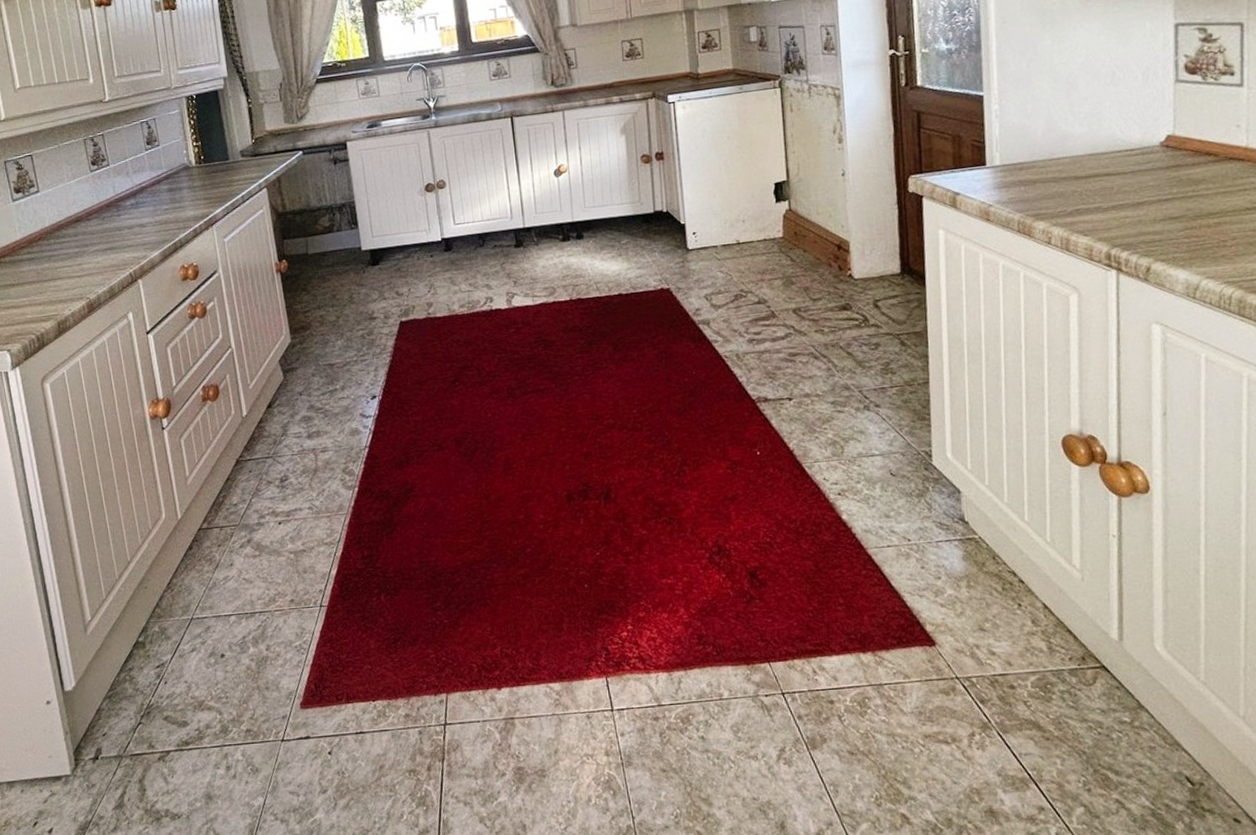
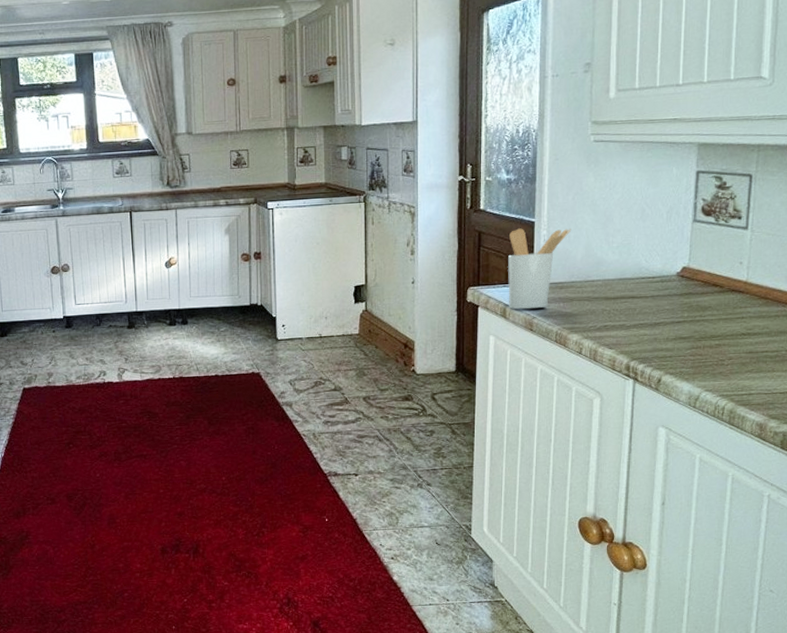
utensil holder: none [954,100,1028,198] -> present [508,228,572,310]

